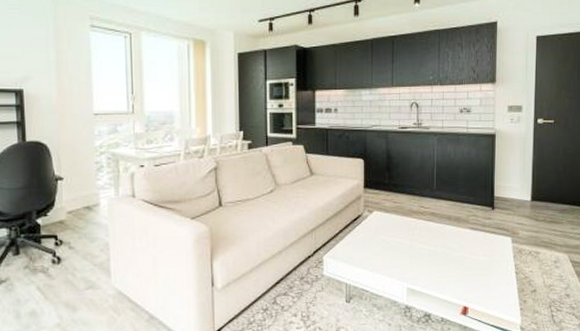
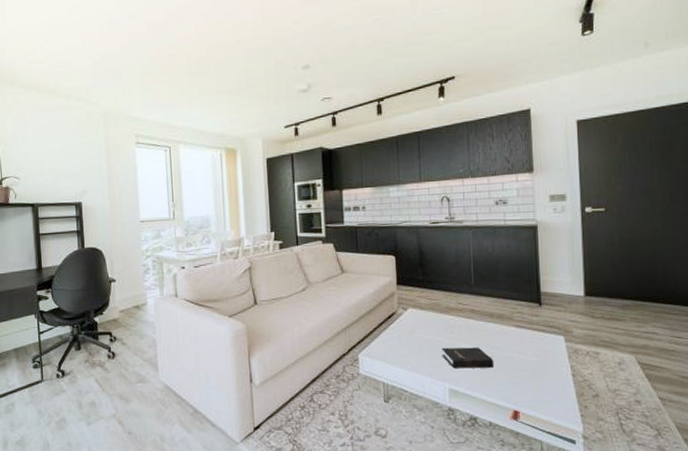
hardback book: none [402,248,449,269] -> present [441,347,494,369]

